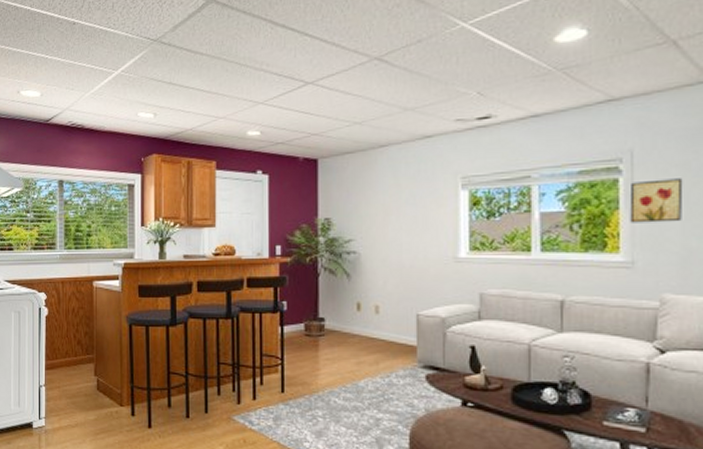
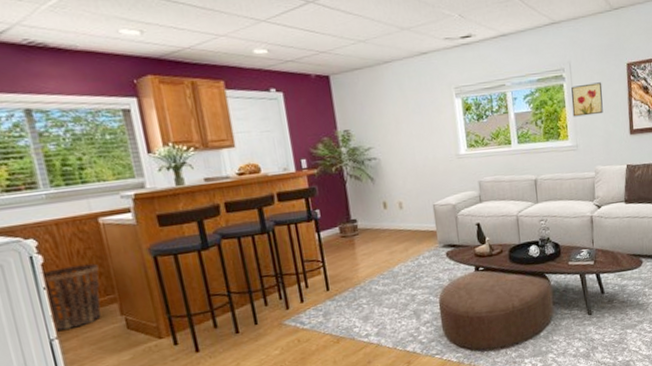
basket: none [43,322,85,379] -> present [40,263,101,331]

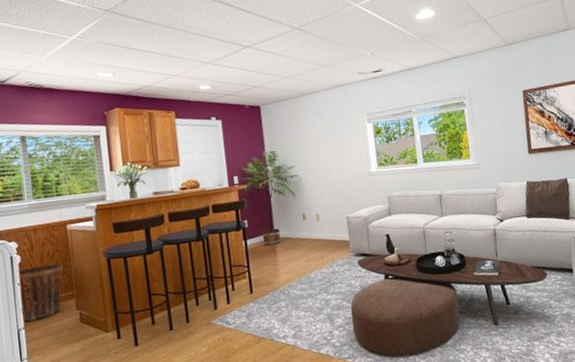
wall art: present [571,82,603,117] -> none [471,107,502,139]

